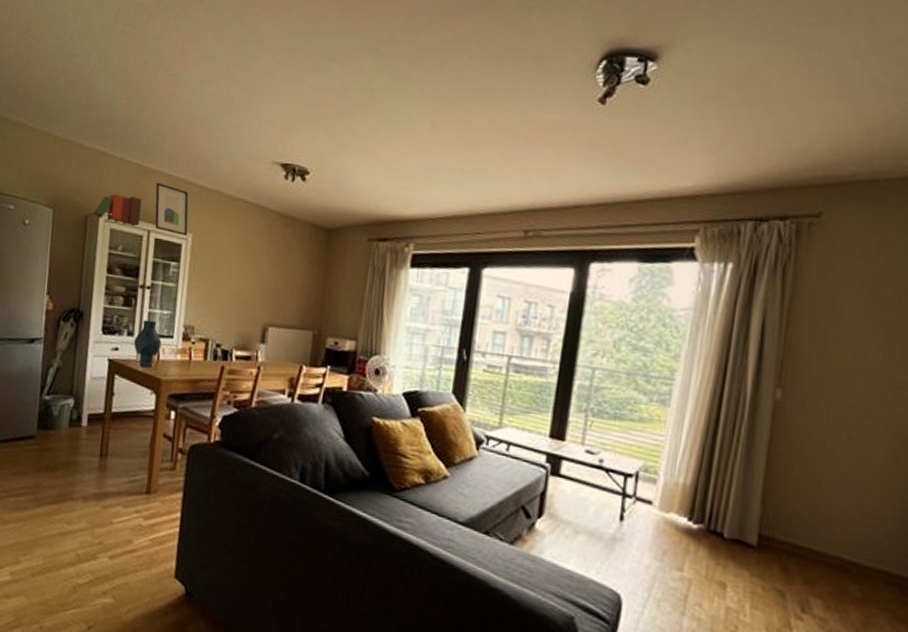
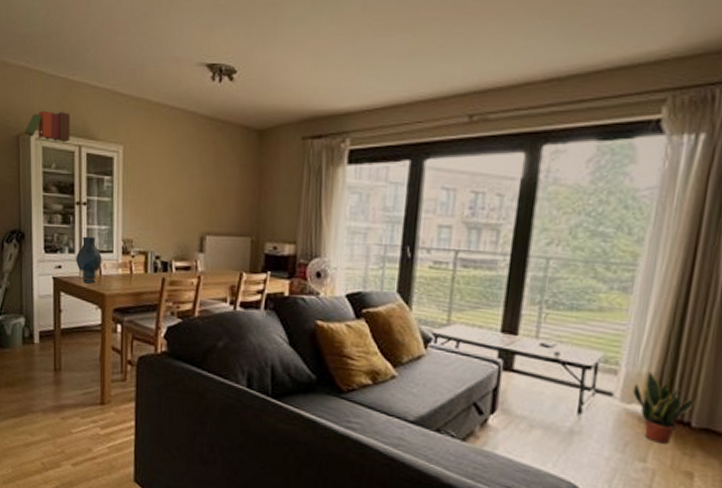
picture frame: present [155,182,189,236] -> none [82,95,119,148]
potted plant: none [670,481,726,554] -> present [632,371,695,444]

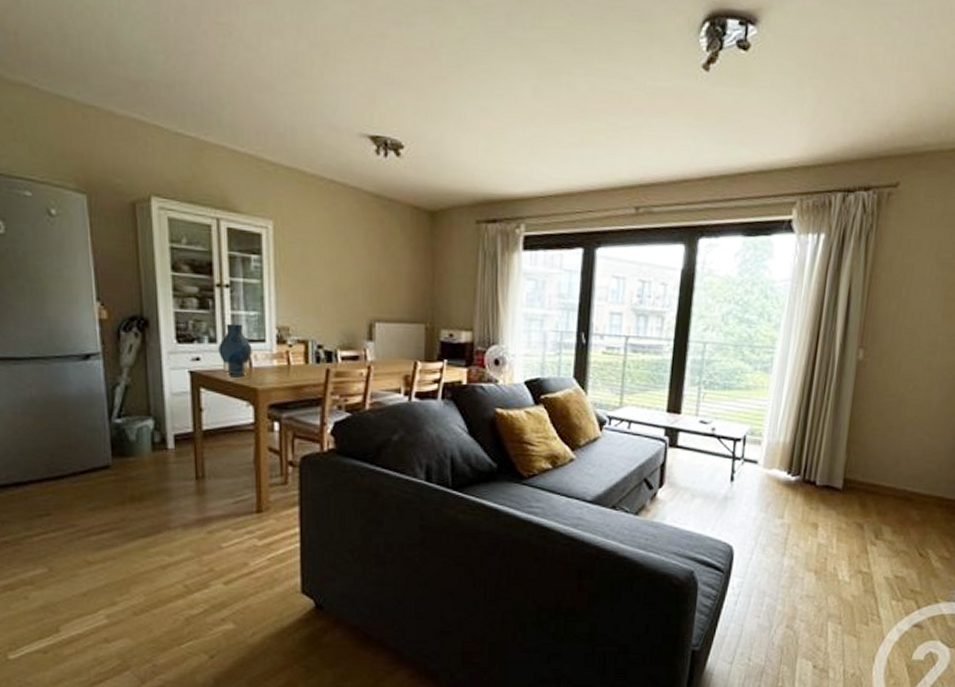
books: present [24,110,71,143] -> none [142,174,205,214]
potted plant: present [632,371,695,444] -> none [773,440,818,501]

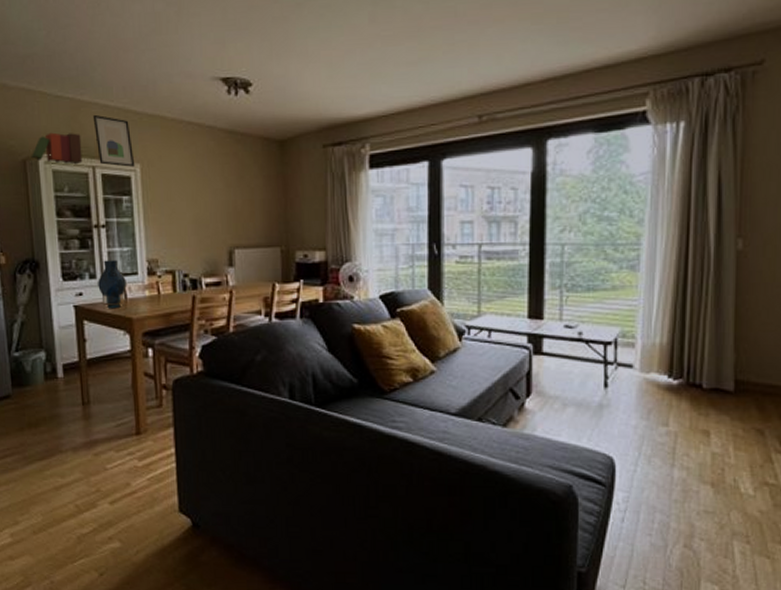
books: none [142,174,205,214] -> present [31,132,83,165]
picture frame: none [219,159,267,223] -> present [92,114,135,167]

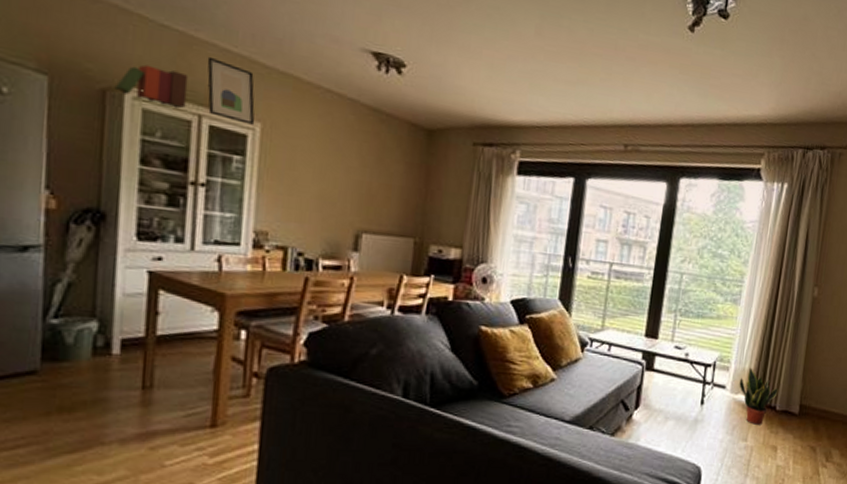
vase: present [98,260,127,309] -> none [185,223,224,281]
potted plant: none [650,341,703,407] -> present [739,367,778,425]

